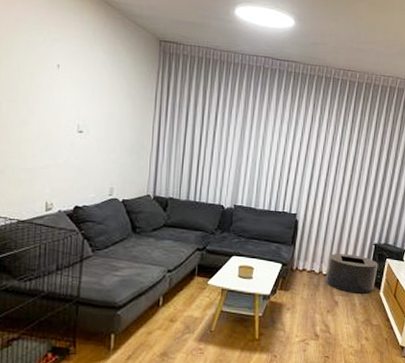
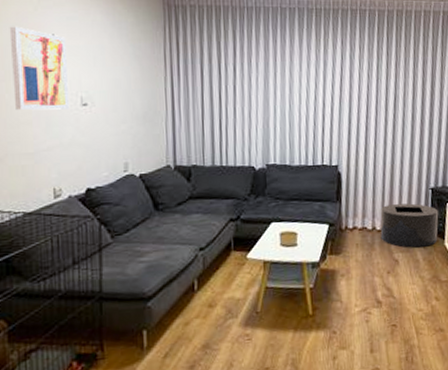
wall art: none [18,52,69,134] -> present [9,26,70,110]

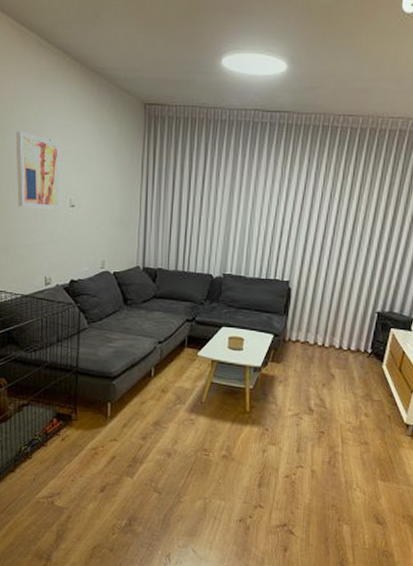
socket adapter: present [380,203,439,248] -> none [321,323,381,367]

